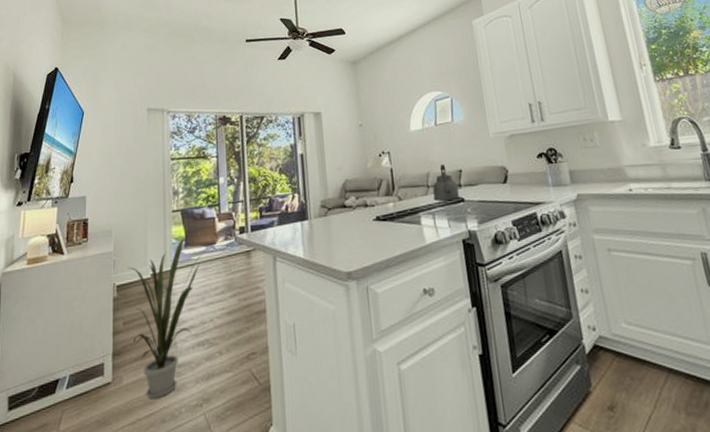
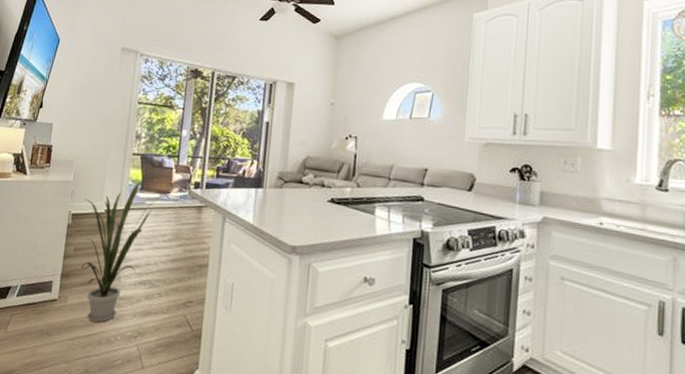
kettle: present [432,164,459,202] -> none [393,160,420,198]

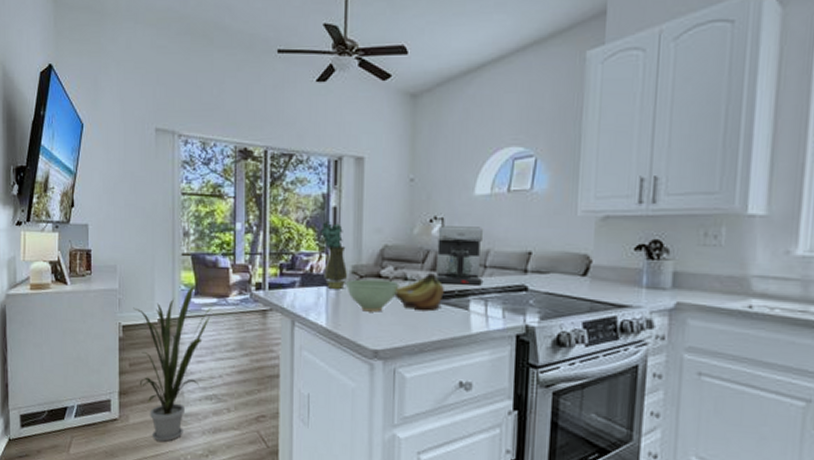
vase: none [253,132,275,191] -> present [320,220,348,289]
bowl: none [271,184,318,213] -> present [345,279,399,312]
fruit: none [313,181,355,214] -> present [394,272,444,311]
coffee maker: none [348,143,390,196] -> present [436,226,484,287]

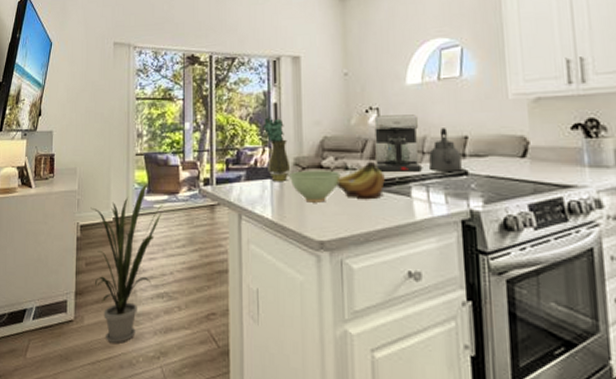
kettle: none [490,242,523,288] -> present [429,128,462,173]

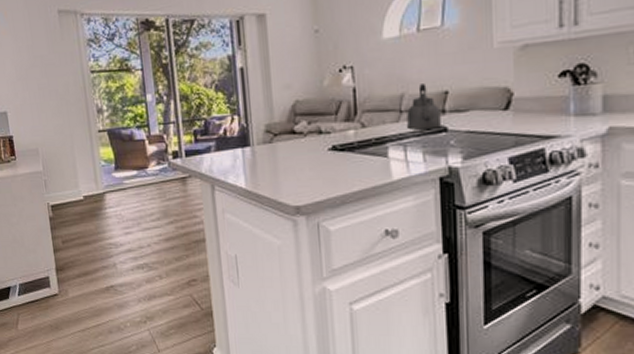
house plant: present [90,184,164,343] -> none [59,160,134,312]
vase: present [263,116,291,181] -> none [229,82,262,150]
bowl: present [288,170,341,203] -> none [260,135,315,169]
fruit: present [336,161,385,200] -> none [310,123,361,163]
coffee maker: present [374,114,422,173] -> none [348,71,399,135]

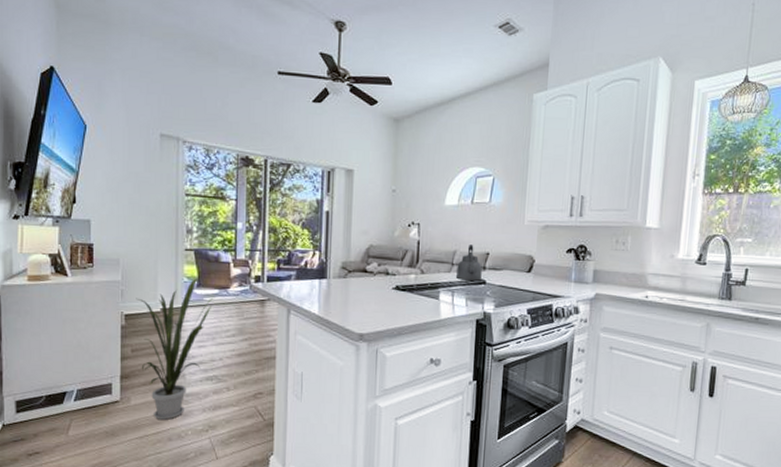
house plant: none [59,160,134,312] -> present [136,278,214,420]

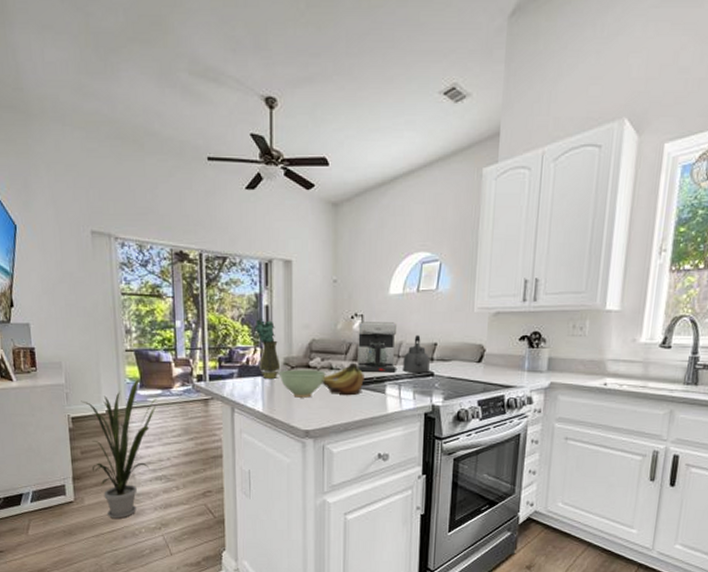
vase: none [314,222,338,282] -> present [254,317,281,378]
bowl: none [335,273,382,302] -> present [278,369,326,398]
fruit: none [378,268,419,301] -> present [322,362,364,396]
coffee maker: none [413,230,452,281] -> present [358,322,398,374]

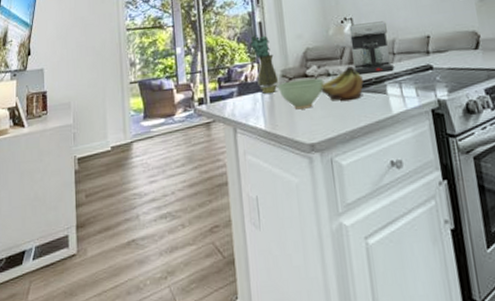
house plant: present [81,379,158,519] -> none [87,110,161,271]
kettle: present [403,335,430,374] -> none [398,30,428,70]

